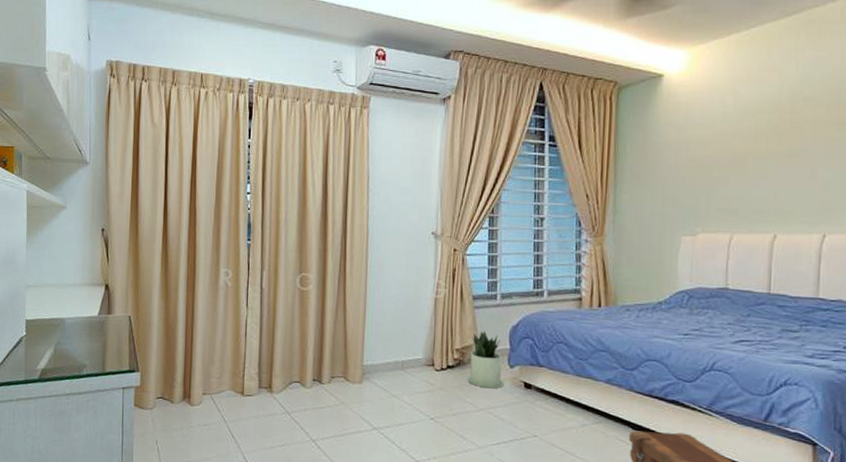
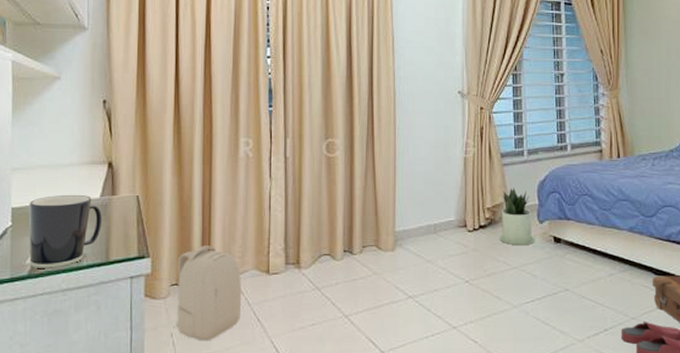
mug: none [39,311,99,375] -> present [28,194,102,269]
backpack: none [158,365,219,451] -> present [173,245,242,341]

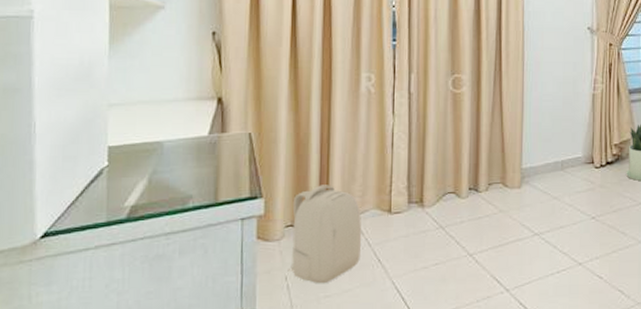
mug: present [28,194,102,269] -> none [127,132,210,212]

